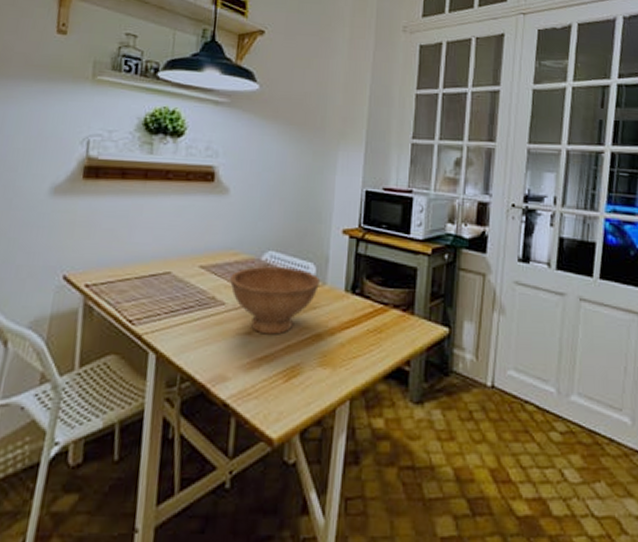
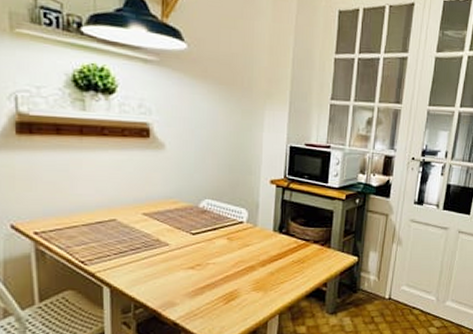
bowl: present [230,266,321,335] -> none [172,212,252,268]

